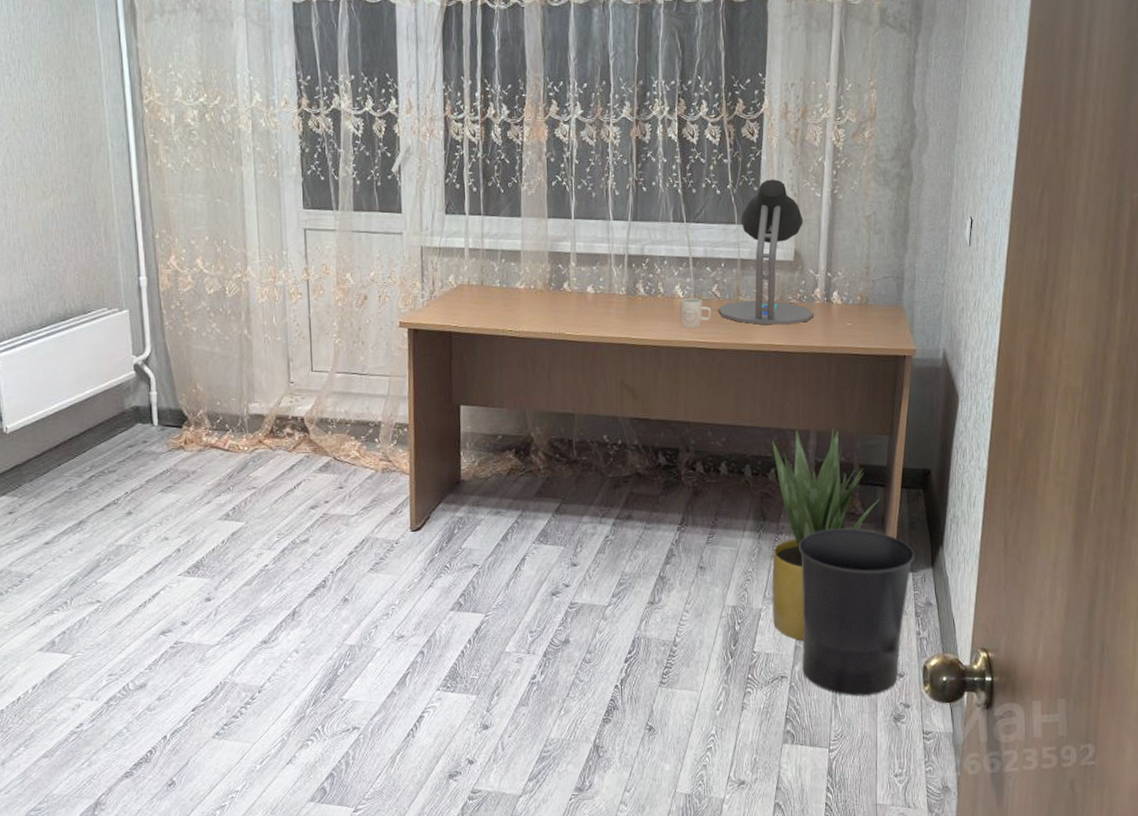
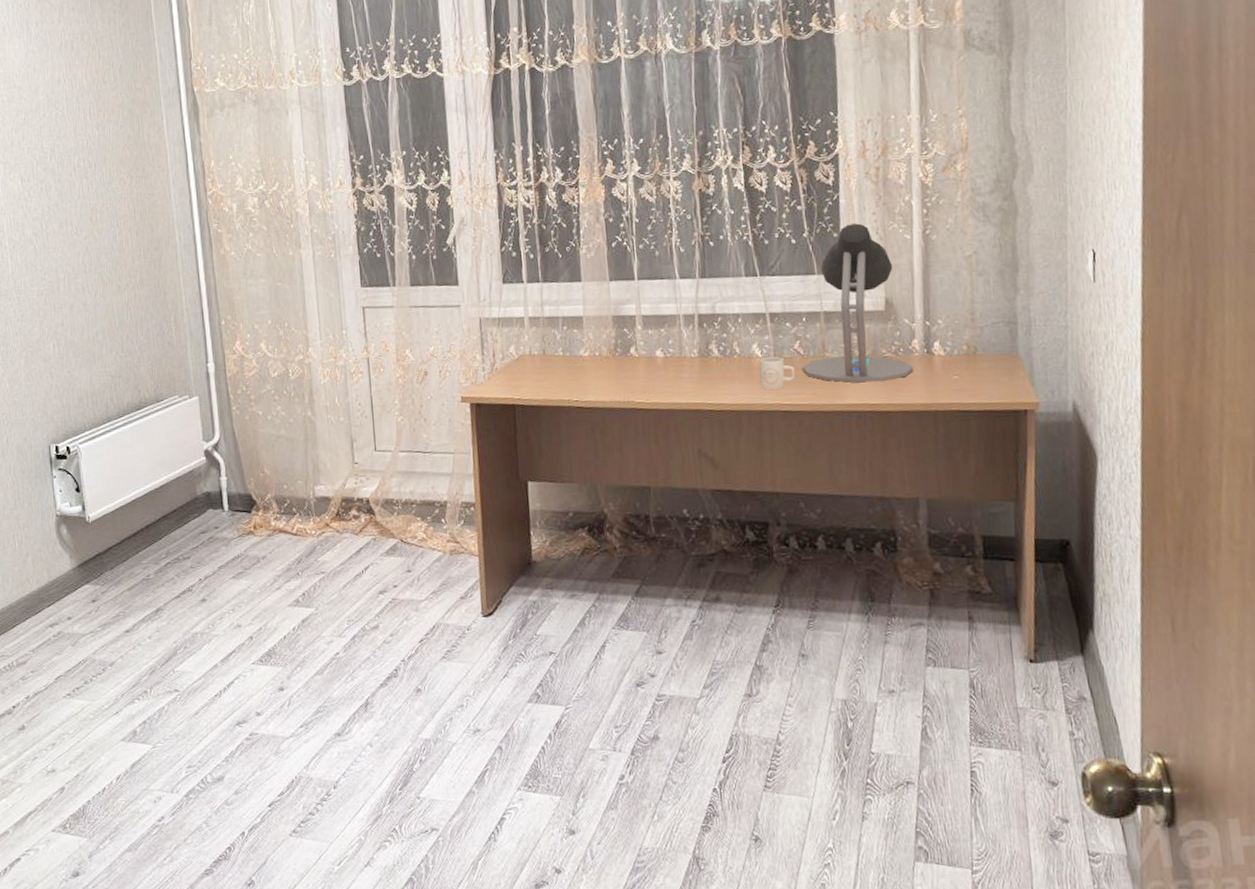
planter: present [772,428,880,641] -> none [875,495,1010,741]
waste bin: present [798,528,914,696] -> none [915,609,1059,808]

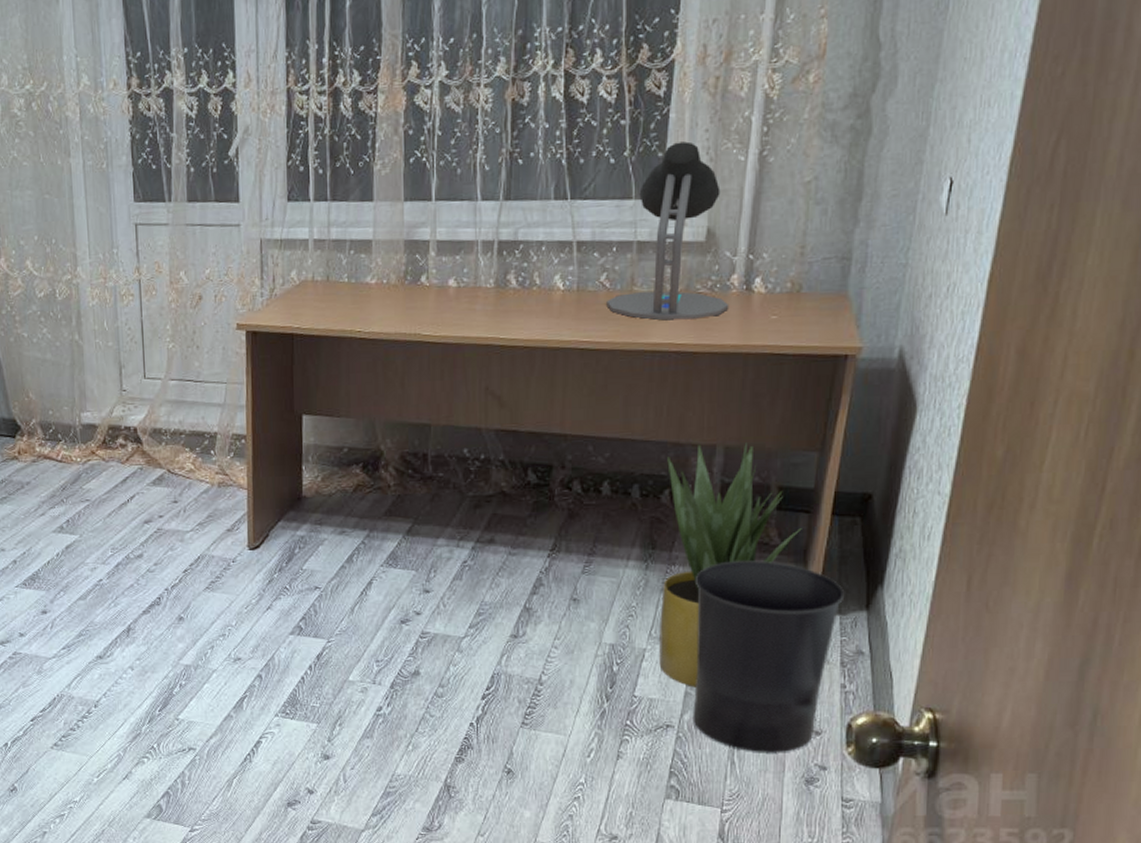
mug: present [759,357,796,391] -> none [559,290,599,327]
planter: none [875,495,1010,741] -> present [659,442,802,688]
waste bin: none [915,609,1059,808] -> present [692,560,844,753]

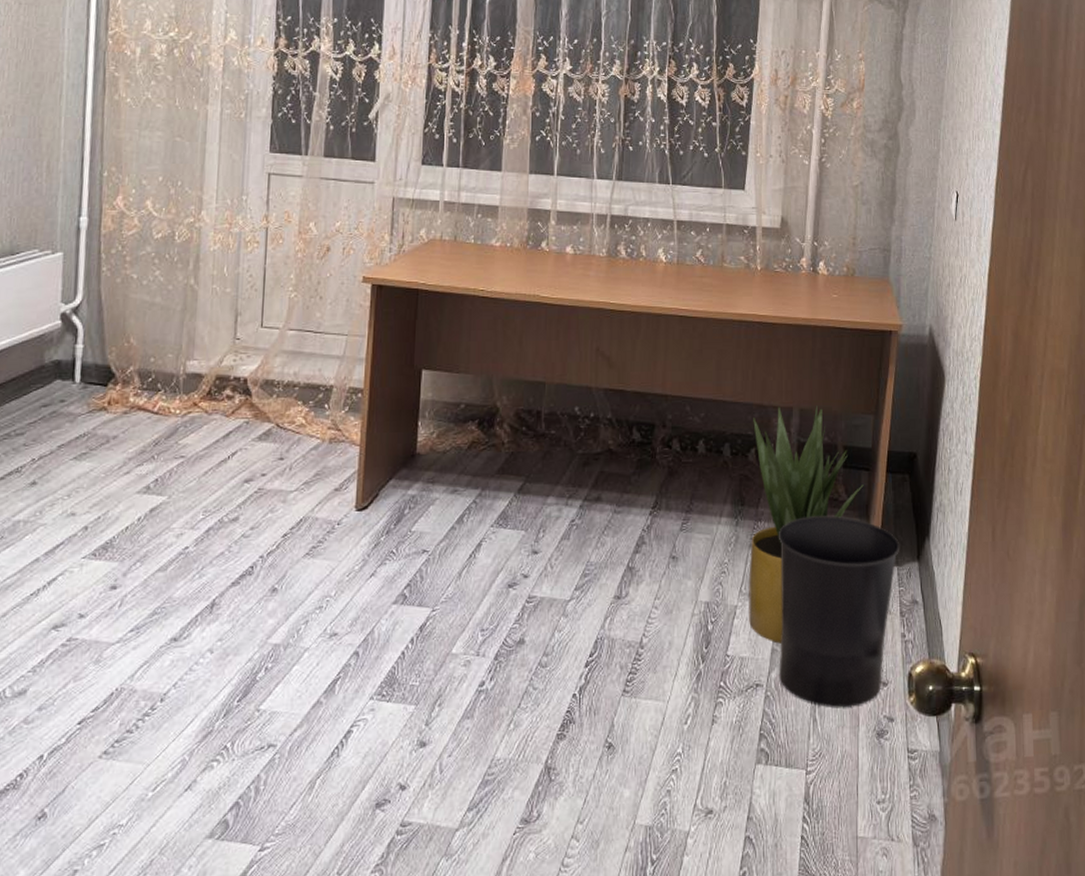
desk lamp: present [606,141,730,321] -> none [701,144,800,294]

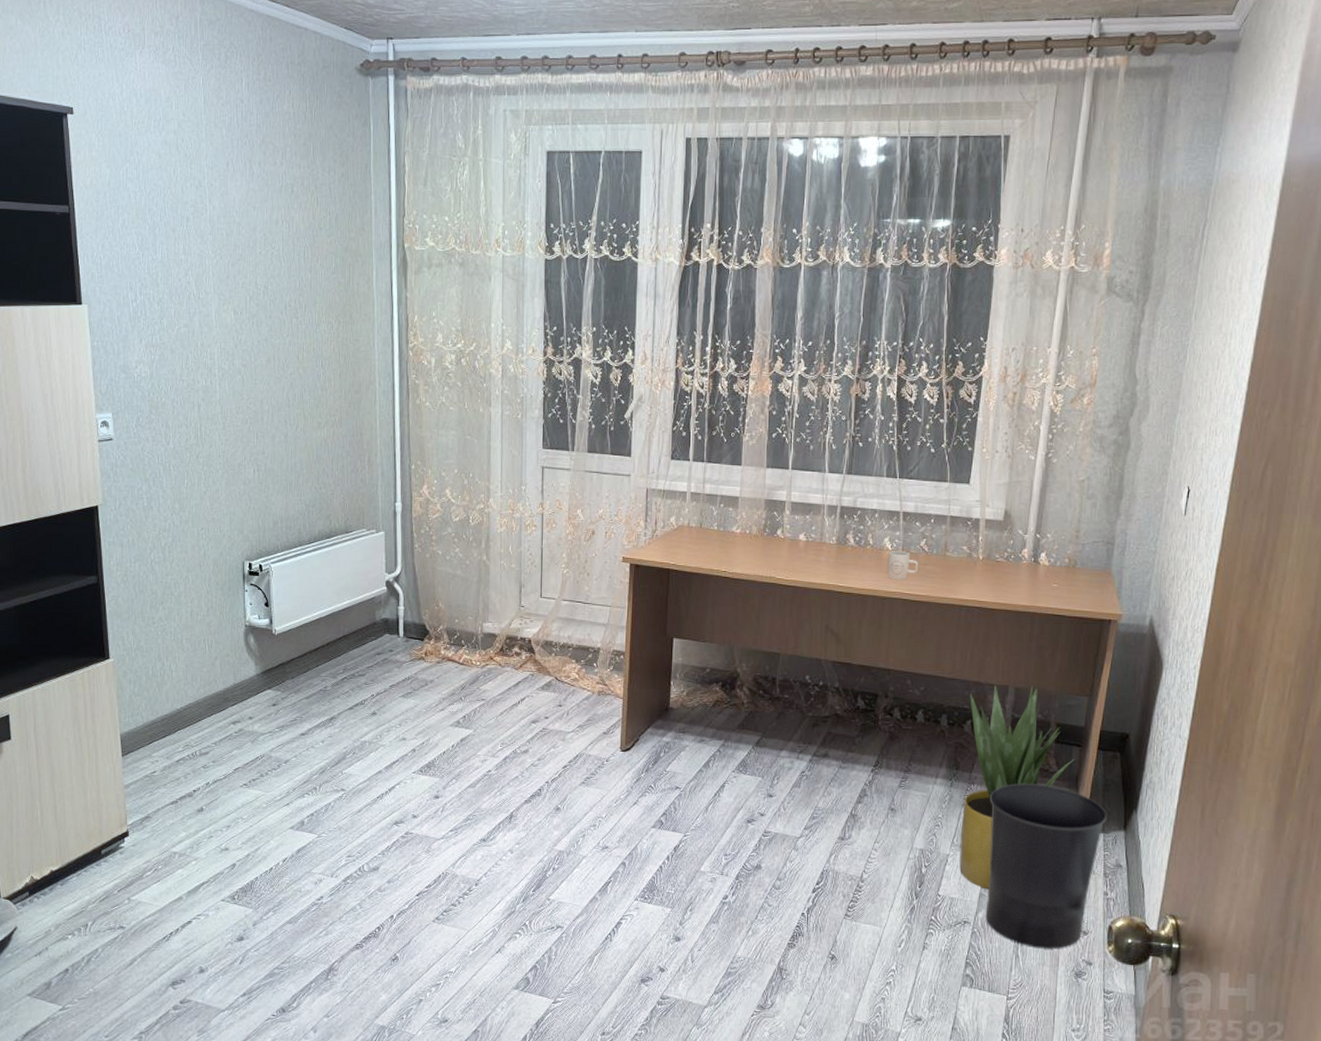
mug: none [662,263,695,296] -> present [887,551,919,581]

